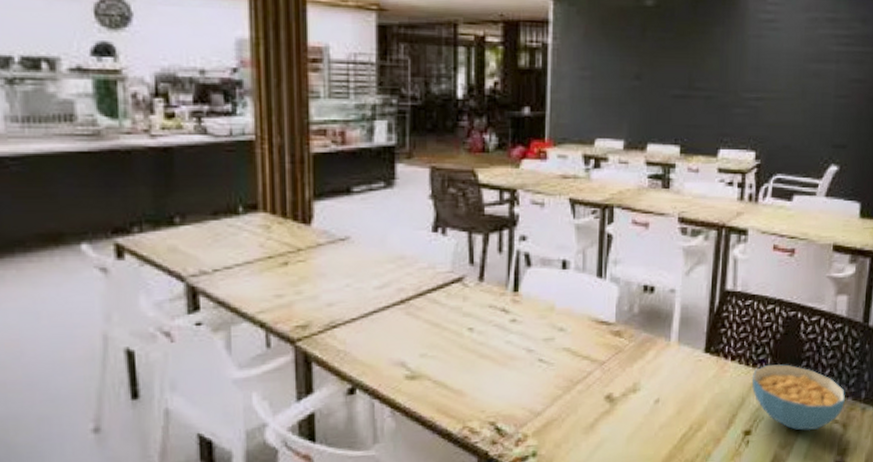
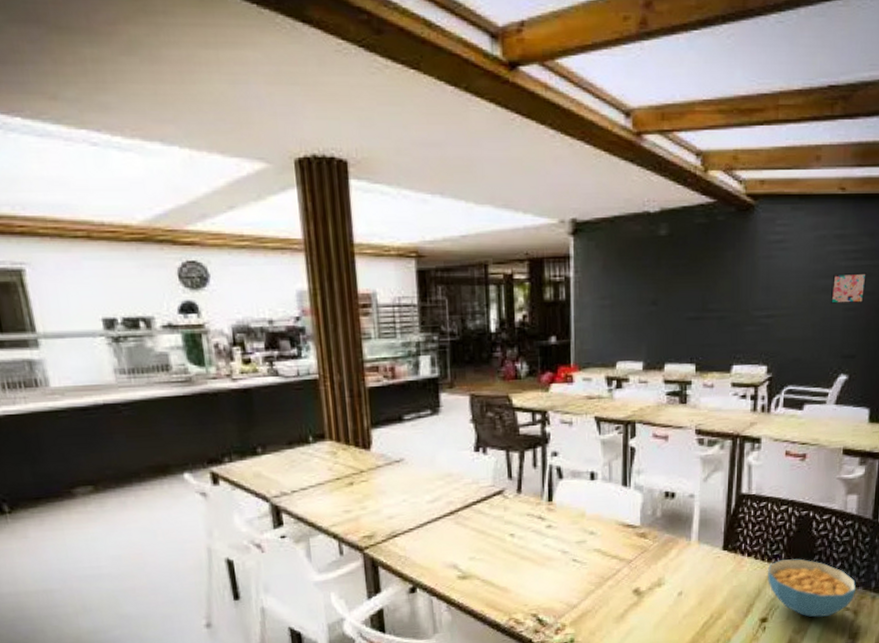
wall art: none [821,58,859,90] -> present [830,273,868,304]

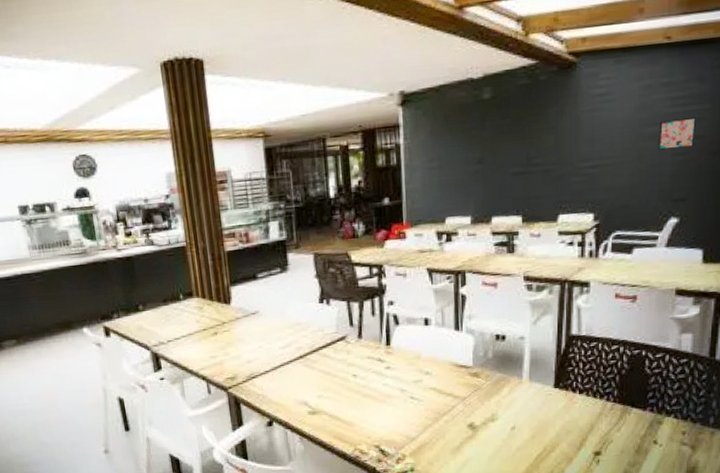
cereal bowl: present [768,558,857,617] -> none [600,395,694,452]

